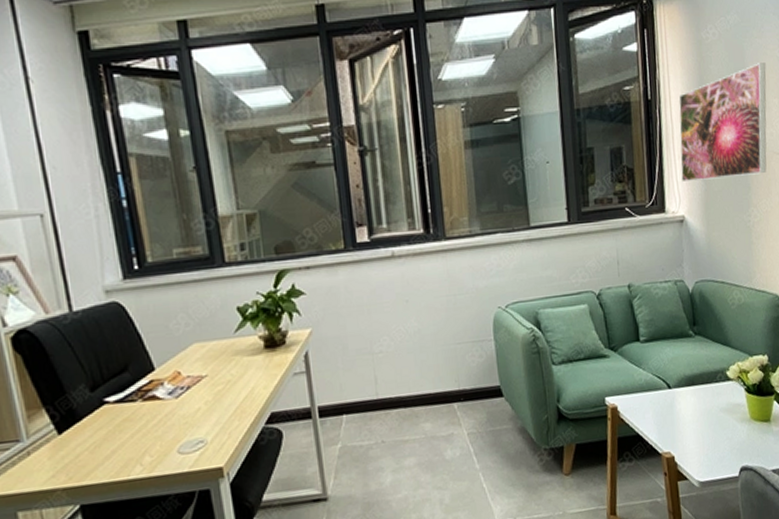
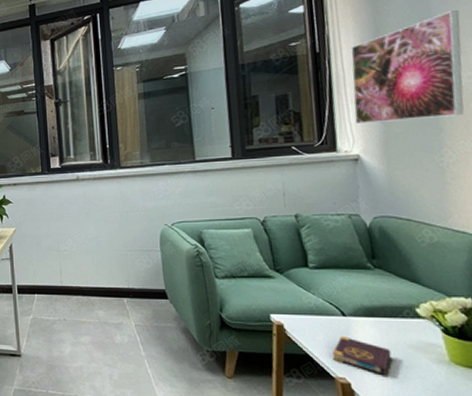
book: none [659,408,707,443] -> present [332,335,391,376]

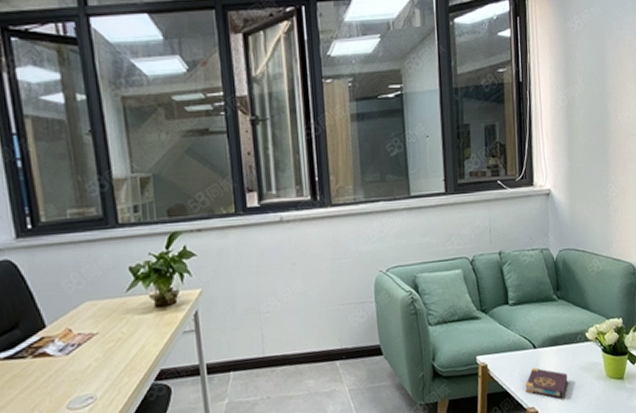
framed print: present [350,10,464,125] -> none [547,52,625,159]

